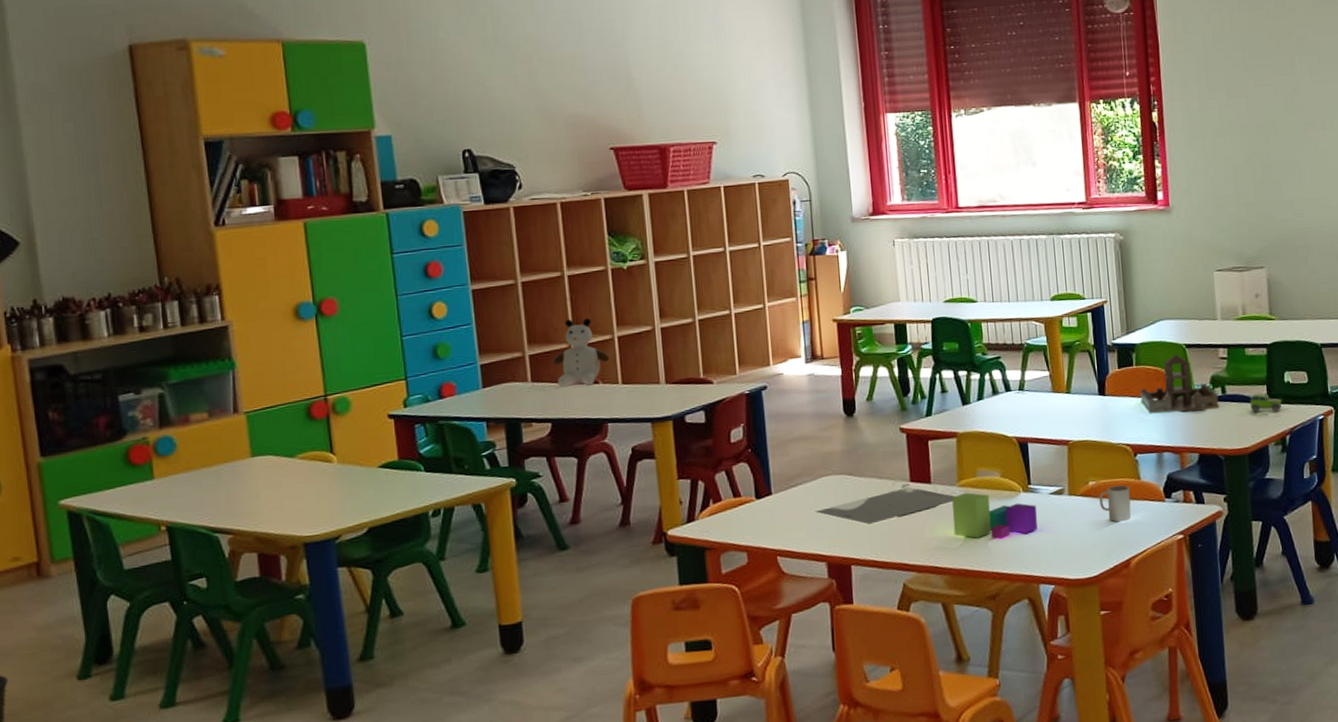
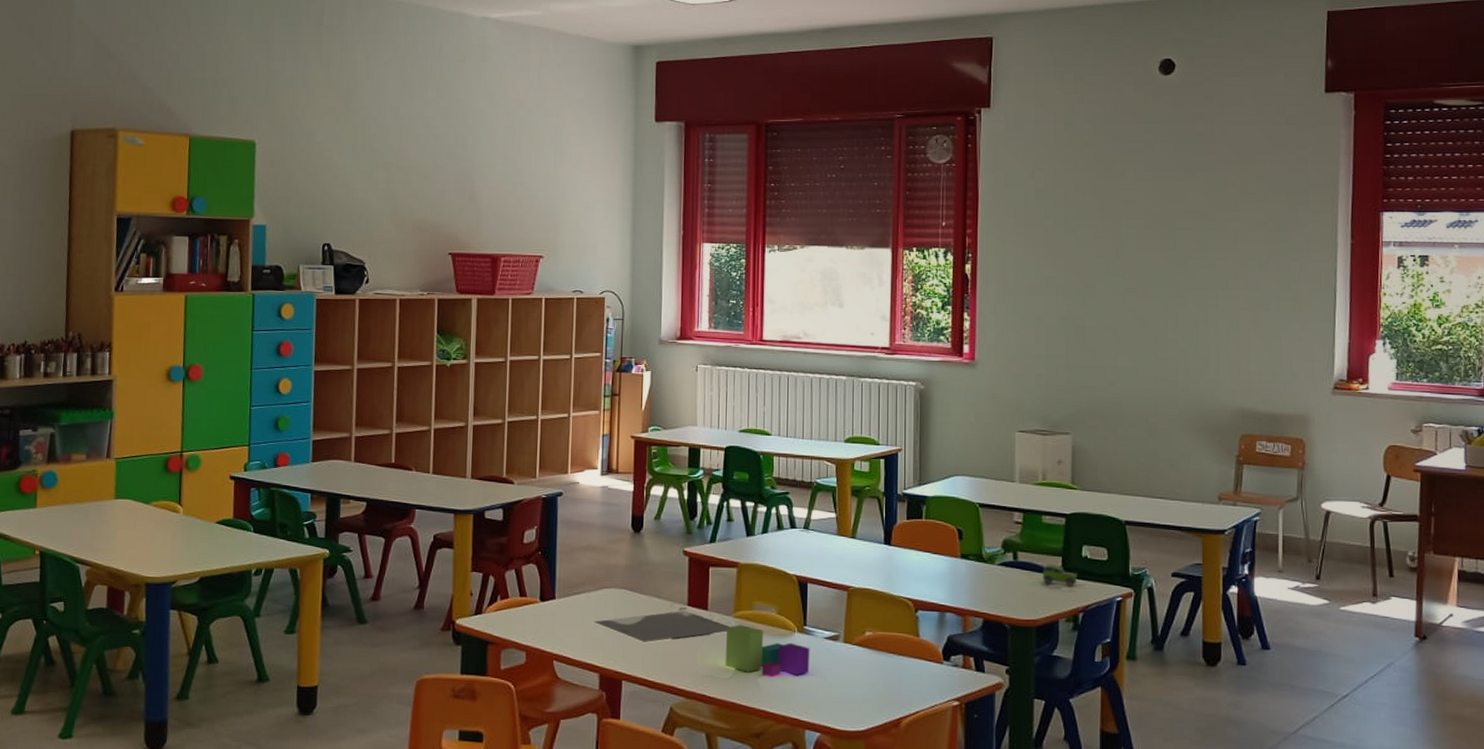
stuffed animal: present [552,317,610,388] -> none [374,407,425,471]
cup: present [1099,485,1132,523] -> none [875,639,907,679]
toy block set: present [1140,354,1219,414] -> none [926,512,1009,575]

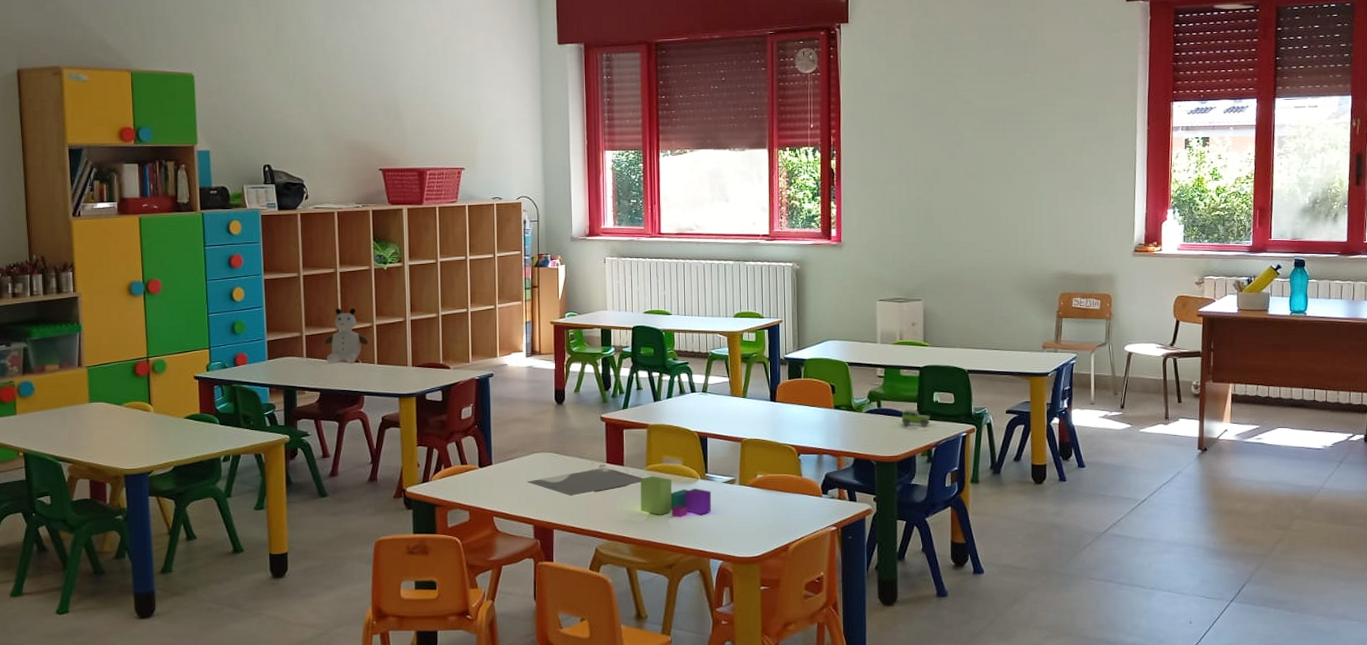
stuffed animal: none [374,407,425,471] -> present [324,307,369,364]

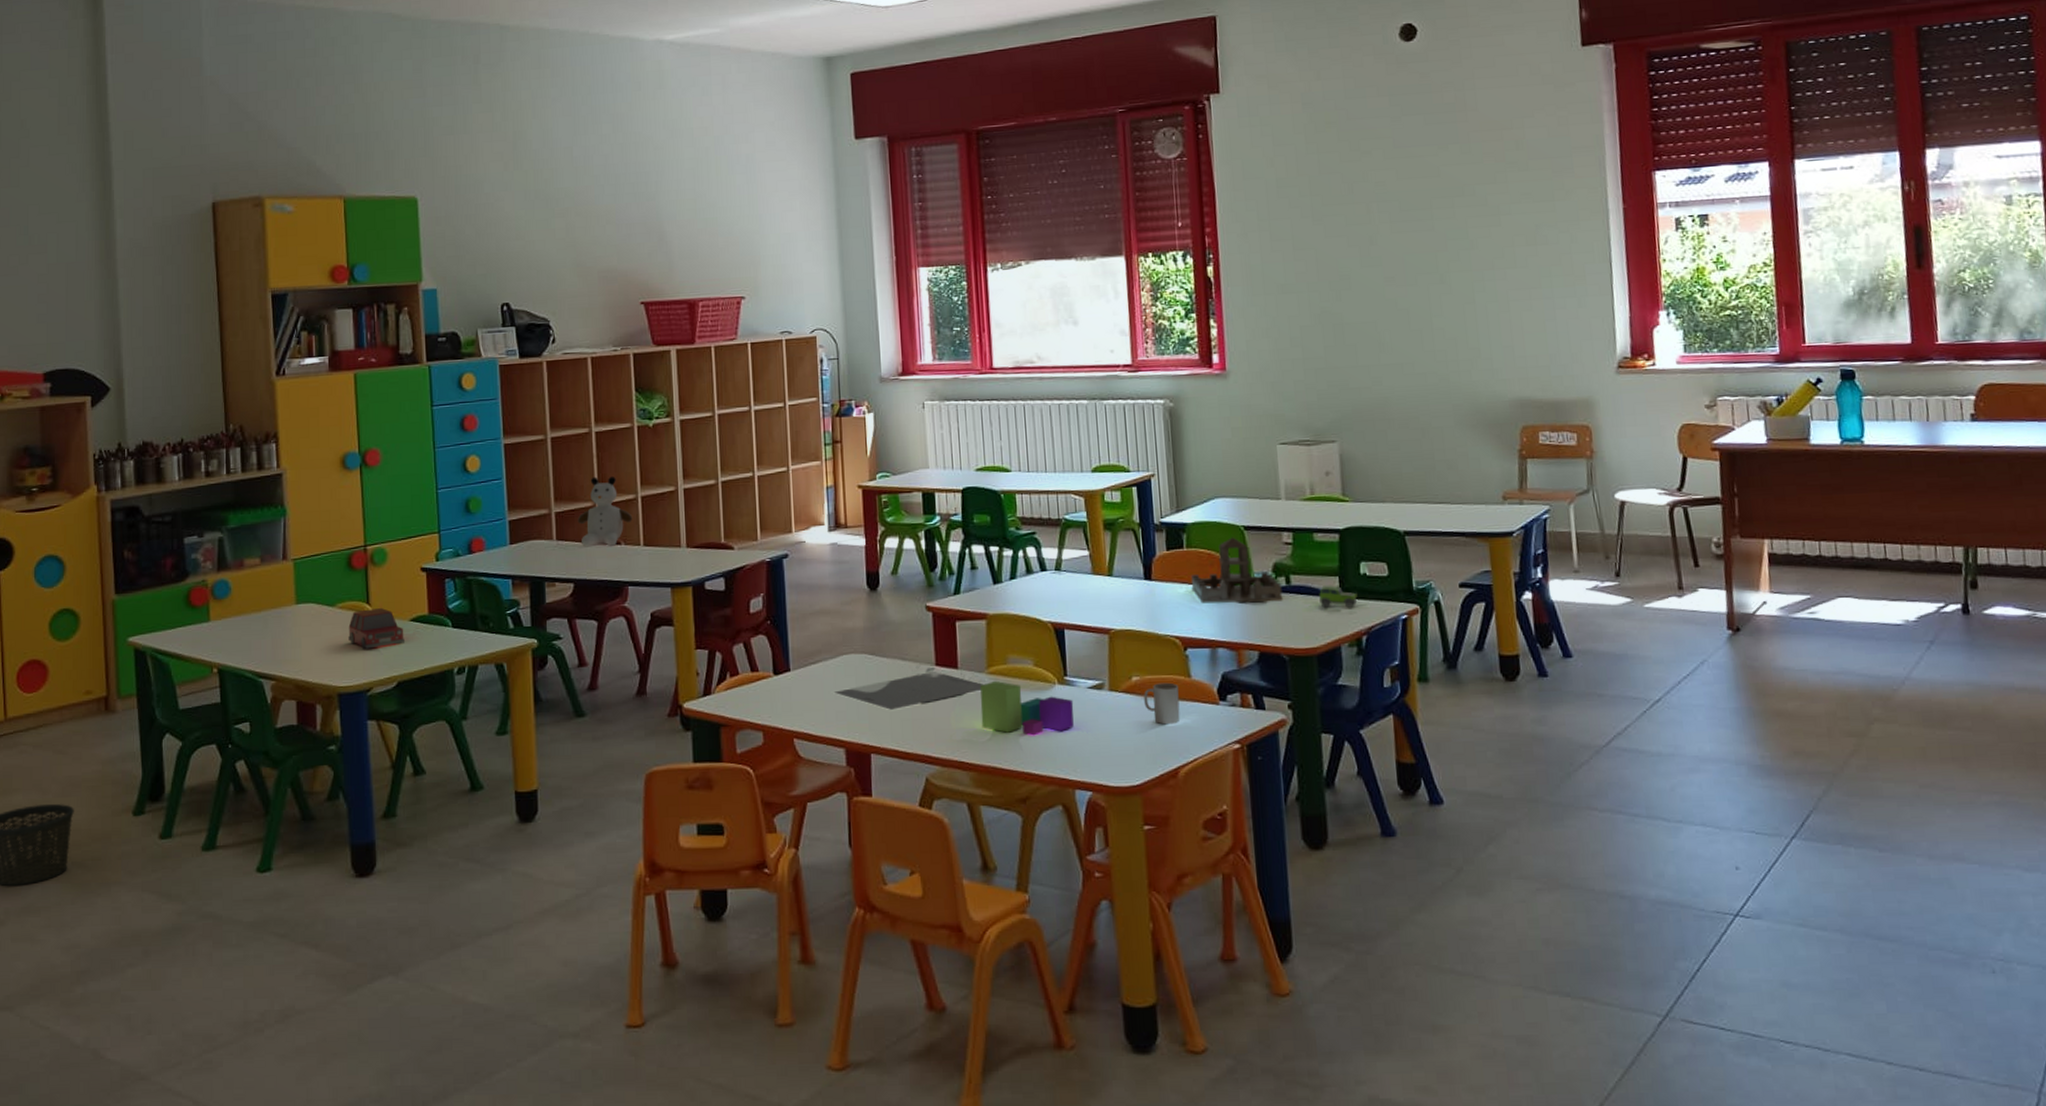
toy car: none [133,407,180,440] -> present [348,607,404,649]
cup: none [765,479,792,511] -> present [1144,682,1181,725]
toy block set: none [806,370,874,421] -> present [1191,537,1283,604]

